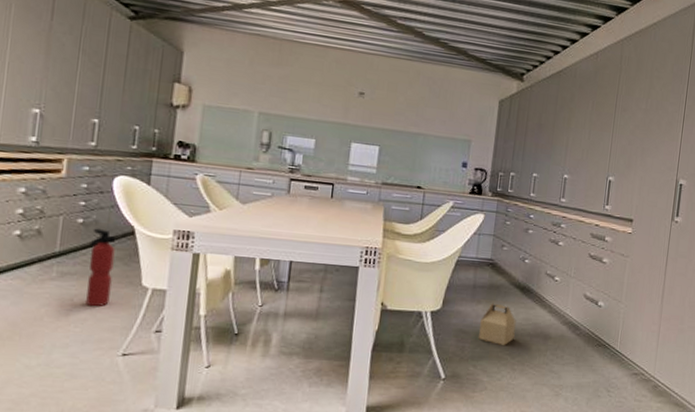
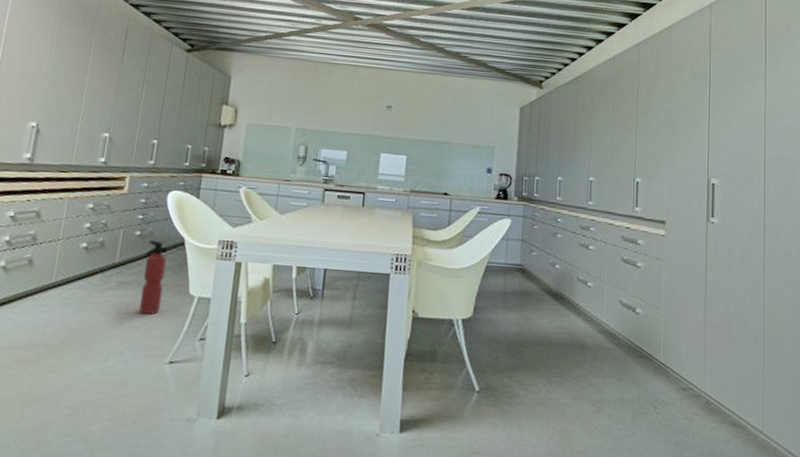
cardboard box: present [478,303,516,346] -> none [512,310,550,357]

